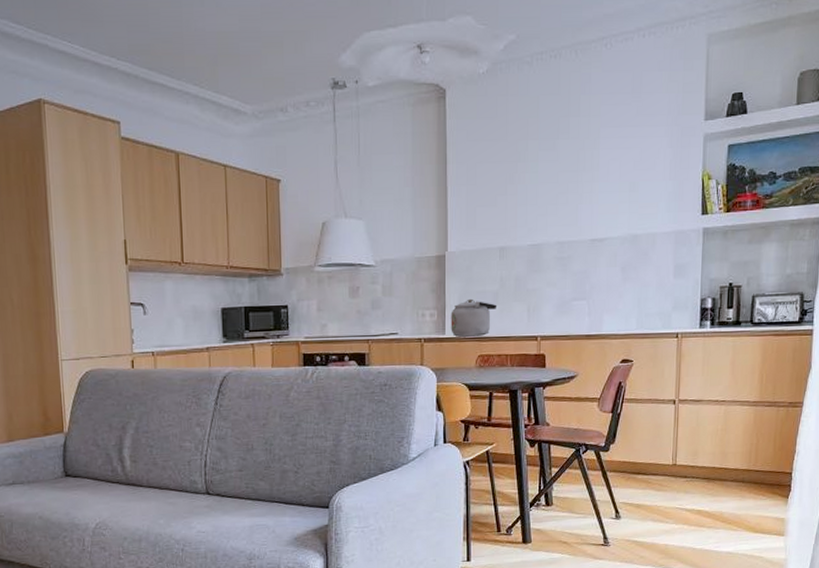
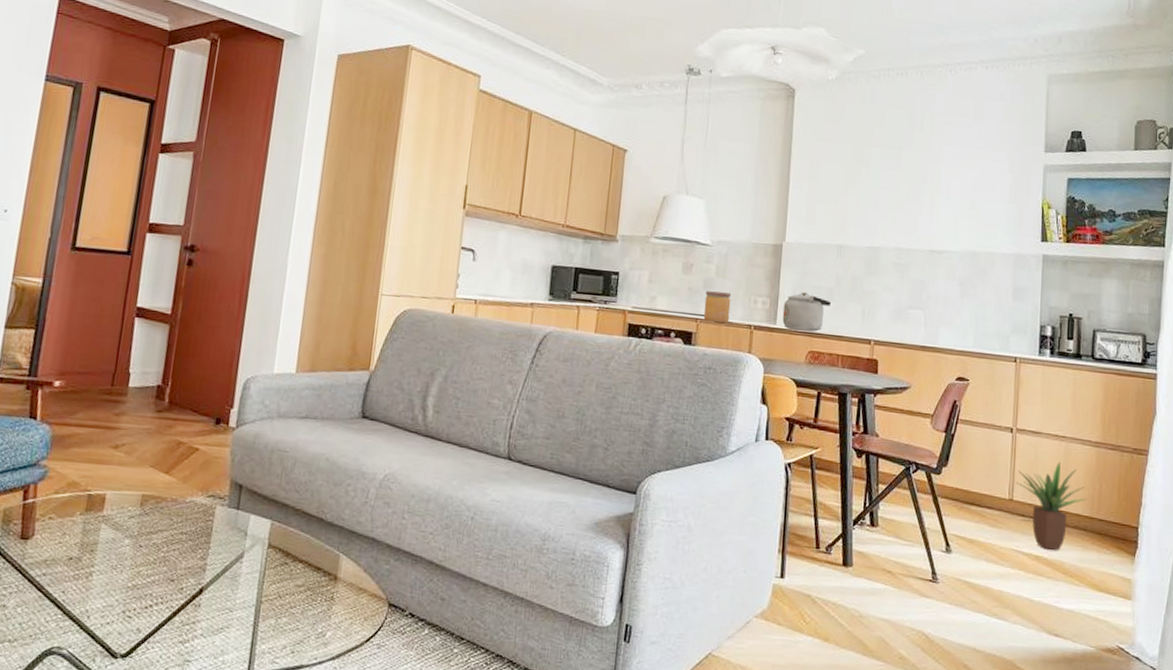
jar: none [374,310,400,341] -> present [703,291,732,324]
potted plant: none [679,424,746,503] -> present [1016,461,1088,550]

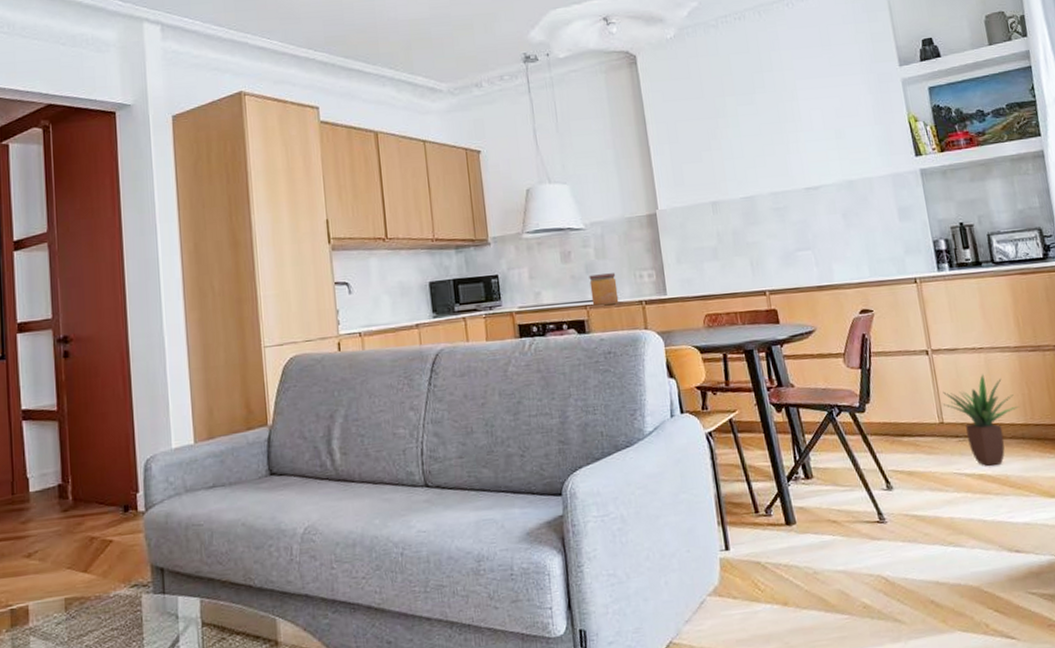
kettle: present [782,291,832,332] -> none [670,256,718,297]

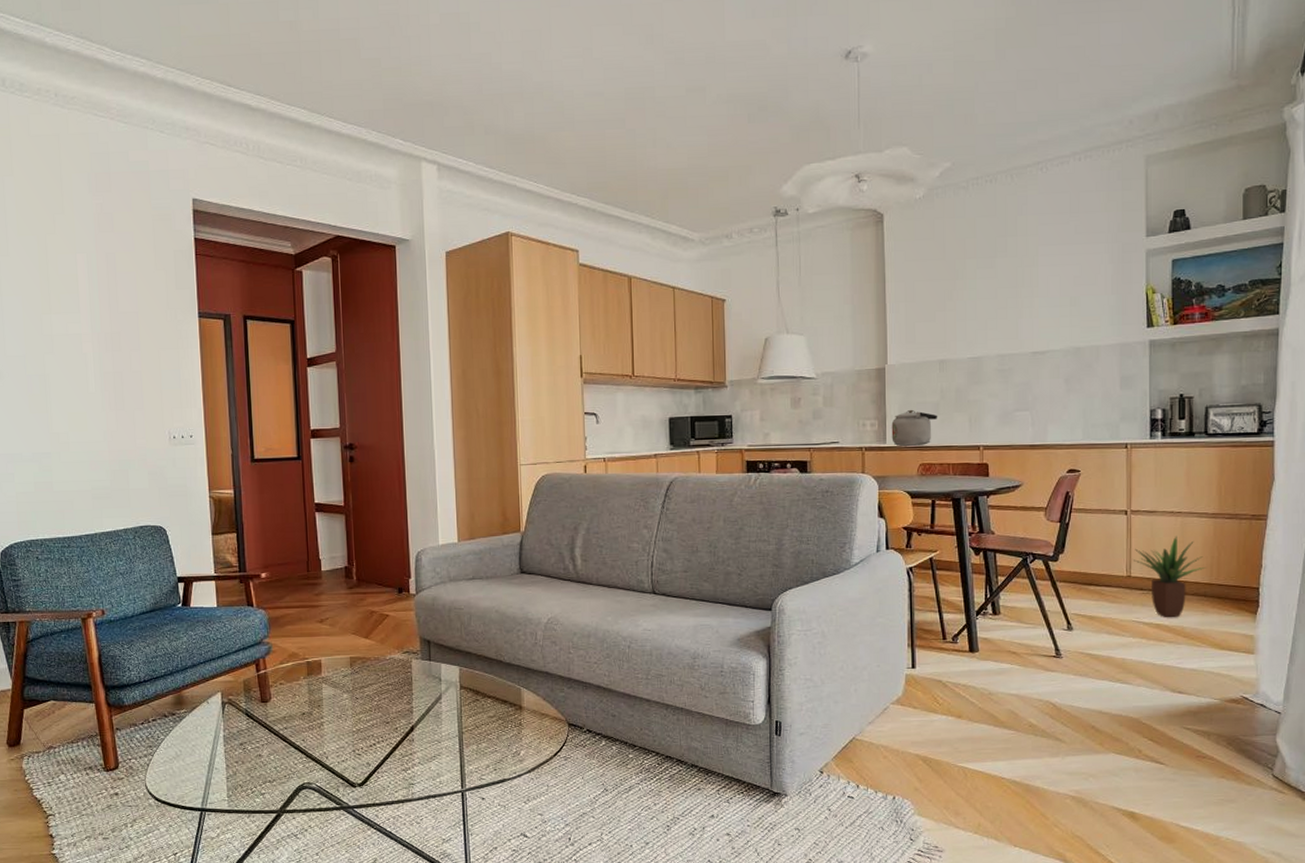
jar: present [589,273,619,307] -> none [815,420,841,450]
kettle: none [670,256,718,297] -> present [891,409,938,446]

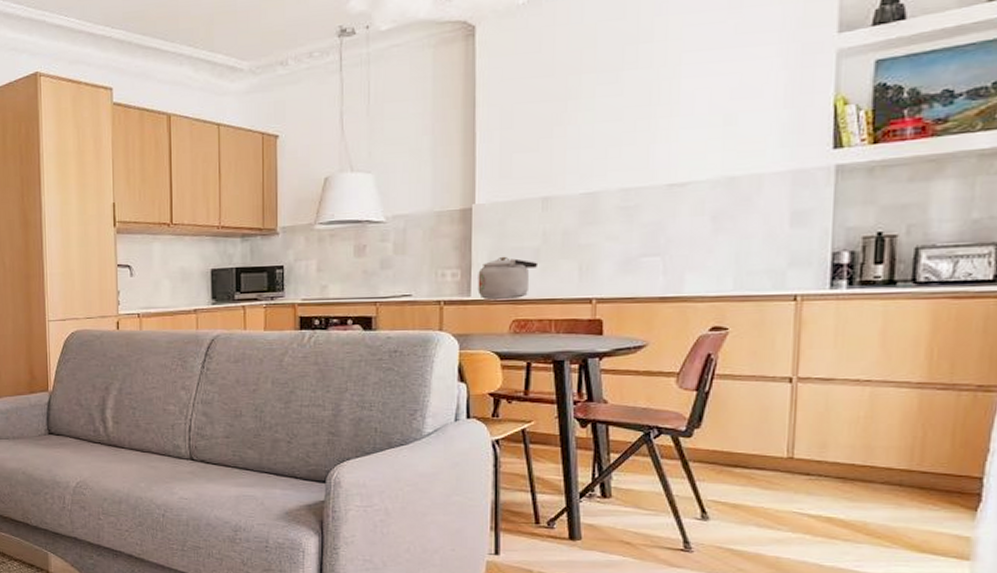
potted plant: present [1134,536,1207,617] -> none [798,410,905,510]

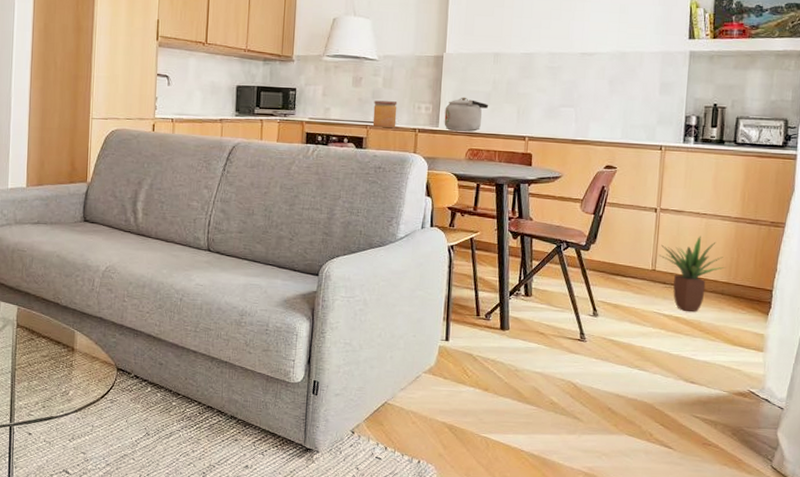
jar: none [383,270,414,304] -> present [372,100,398,129]
potted plant: none [798,410,905,510] -> present [659,235,726,312]

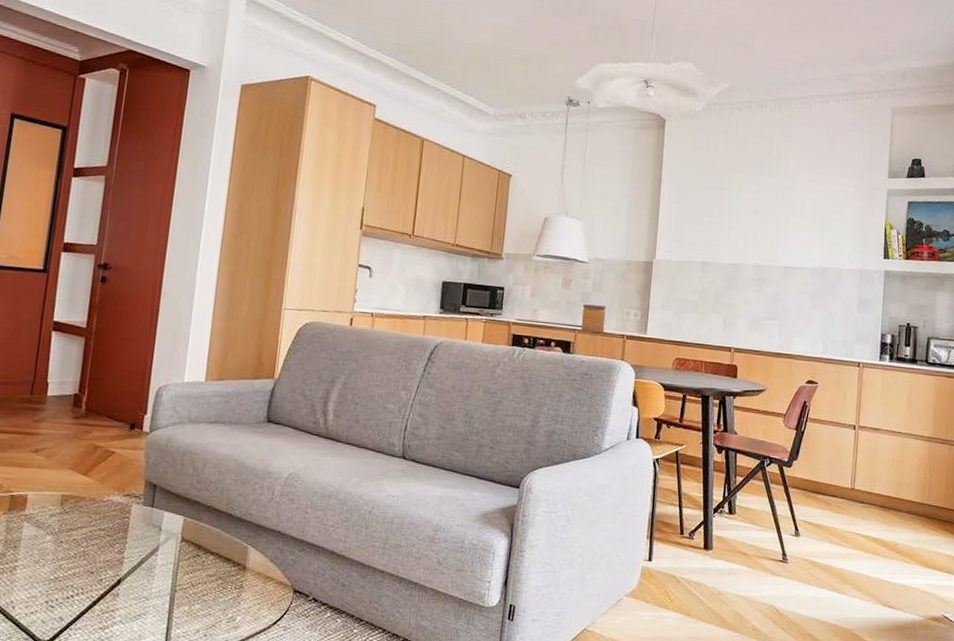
kettle: present [444,97,489,132] -> none [652,304,697,341]
potted plant: present [659,235,726,312] -> none [858,454,920,532]

